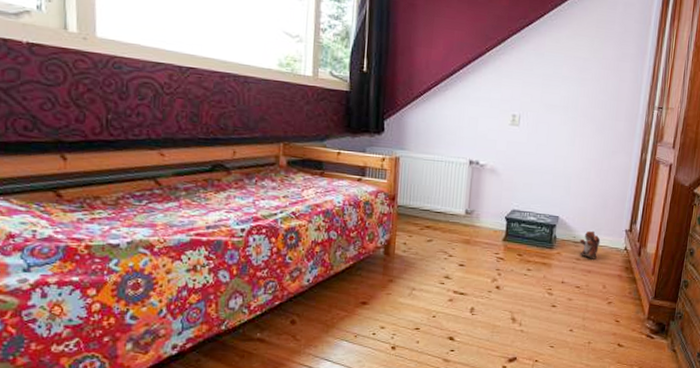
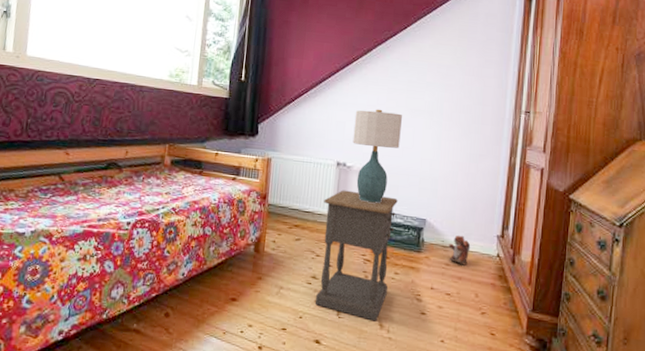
nightstand: none [448,189,531,316] -> present [315,190,398,322]
table lamp: none [486,104,537,202] -> present [352,109,402,203]

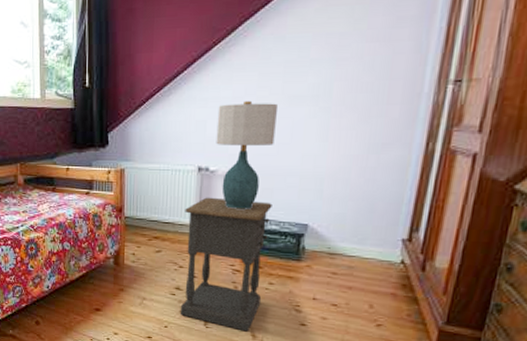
plush toy: present [449,235,471,266] -> none [336,240,366,274]

